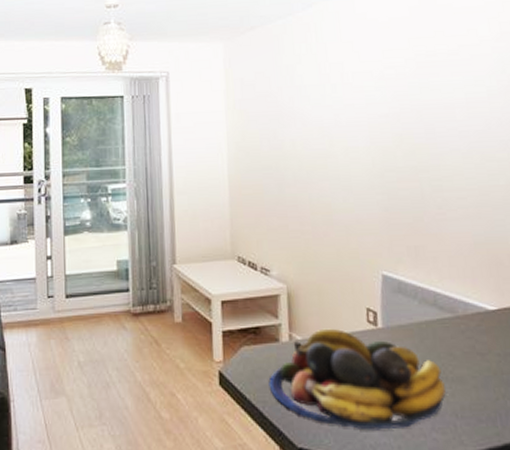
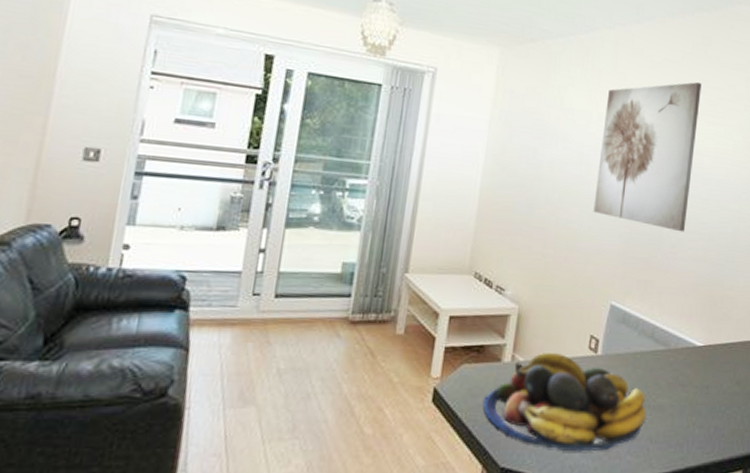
wall art: none [337,34,450,191] -> present [593,82,702,232]

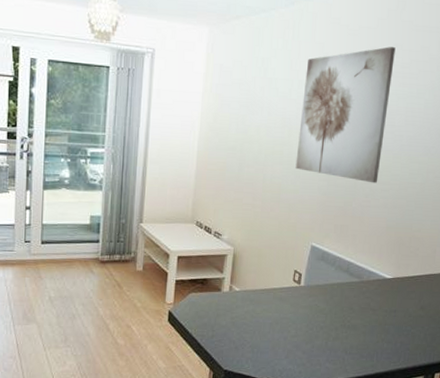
fruit bowl: present [482,351,646,452] -> none [208,283,342,360]

